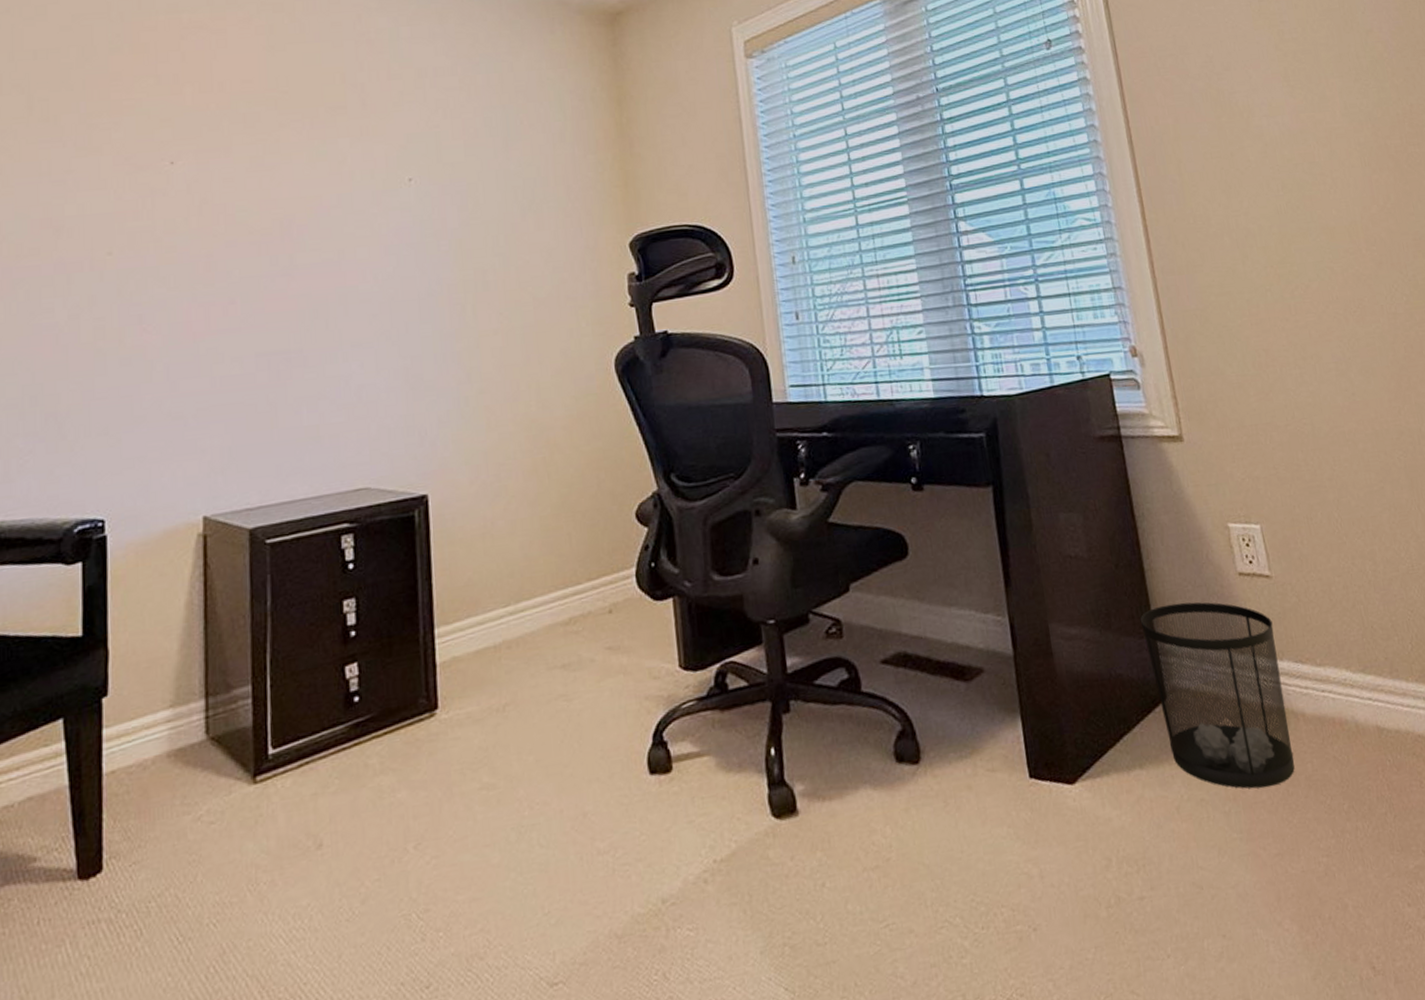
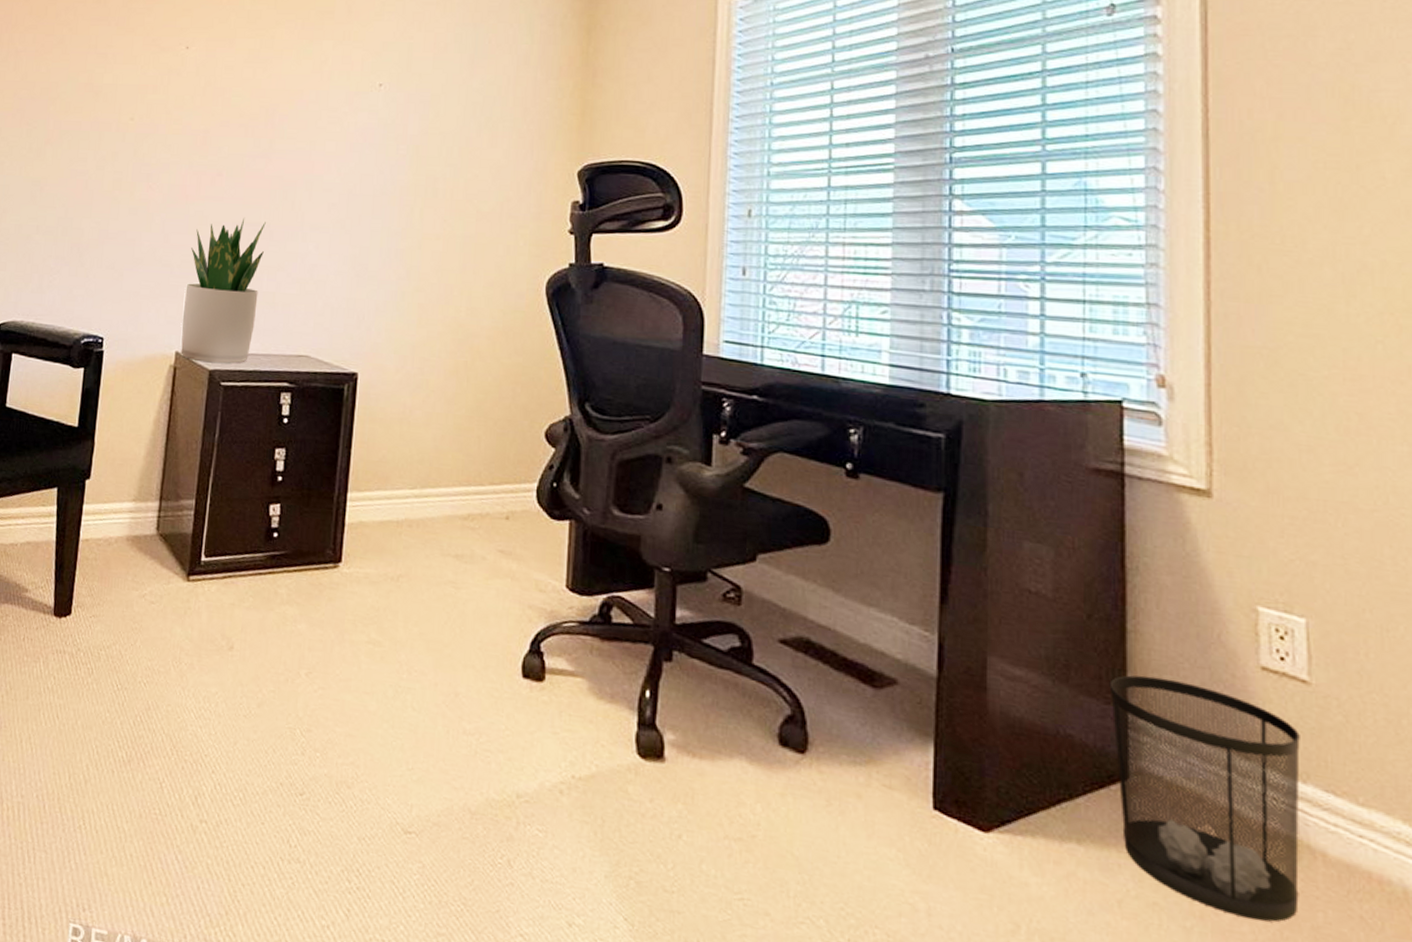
planter: none [206,347,299,523] -> present [181,218,266,364]

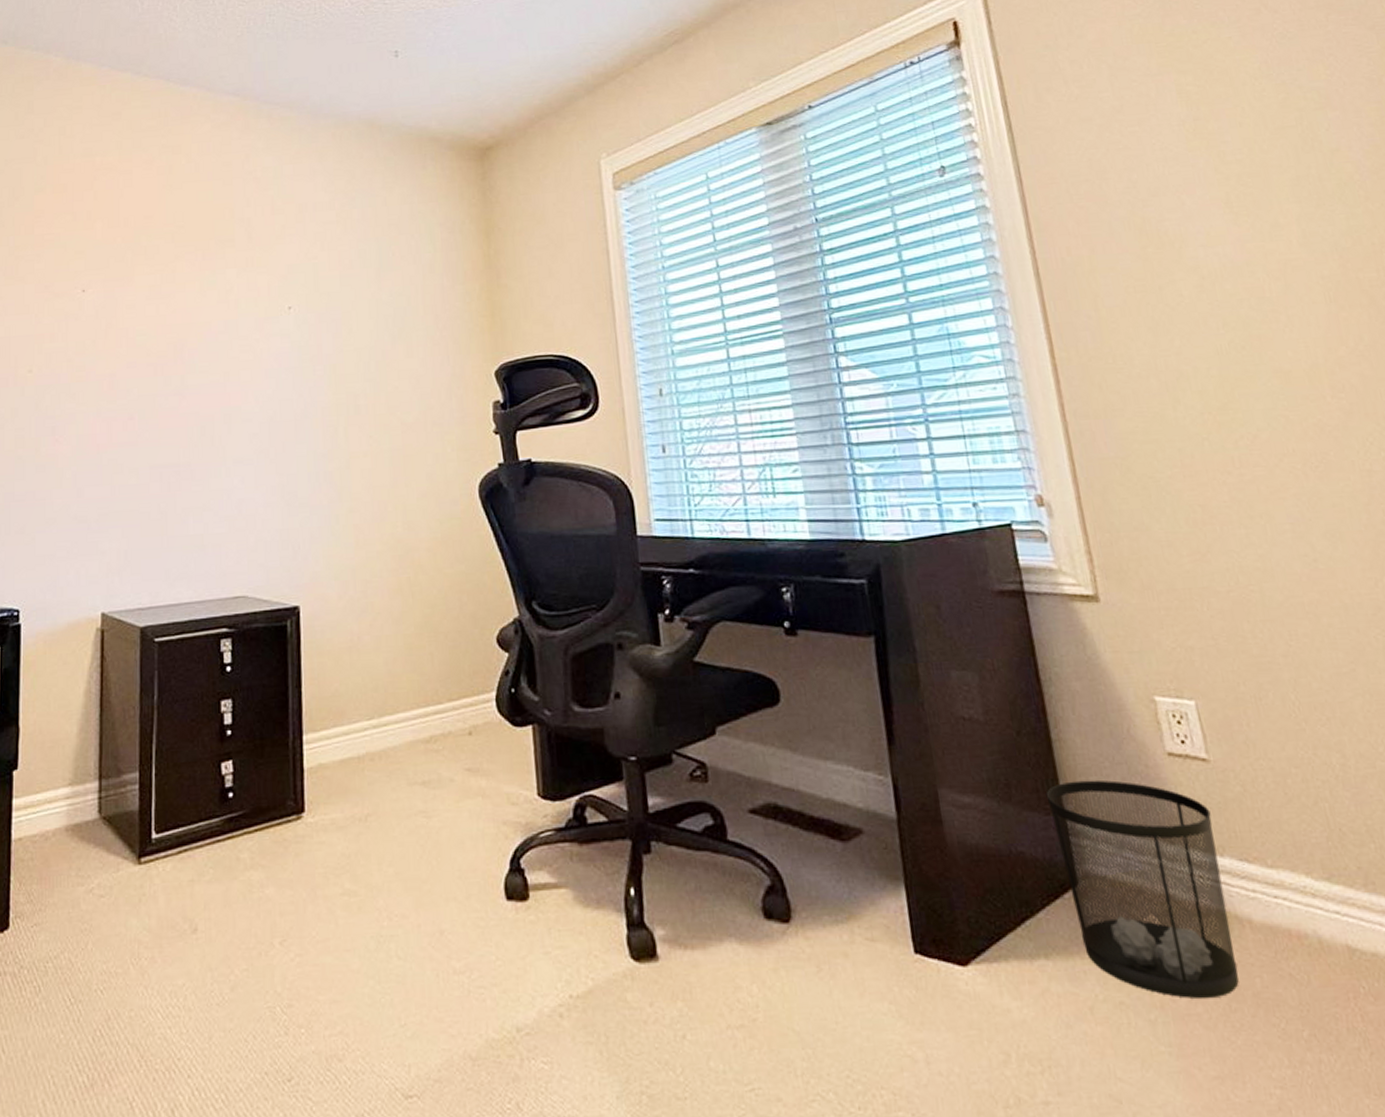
planter: present [181,218,266,364] -> none [105,461,187,620]

